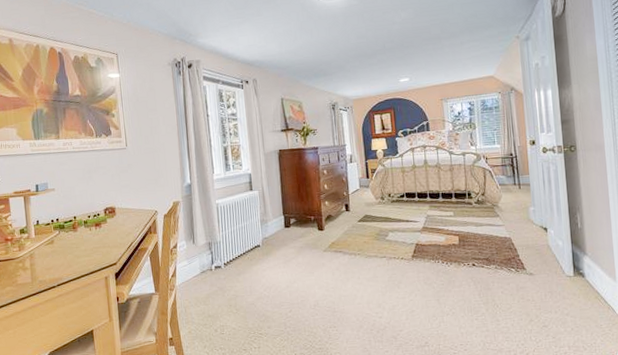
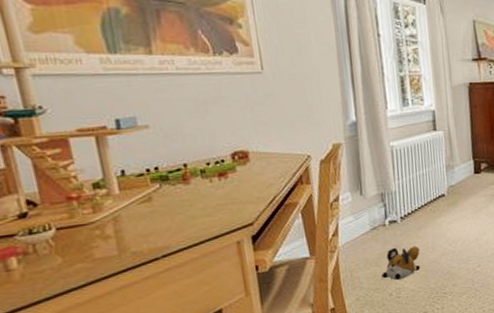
plush toy: none [209,289,240,319] -> present [382,245,421,281]

